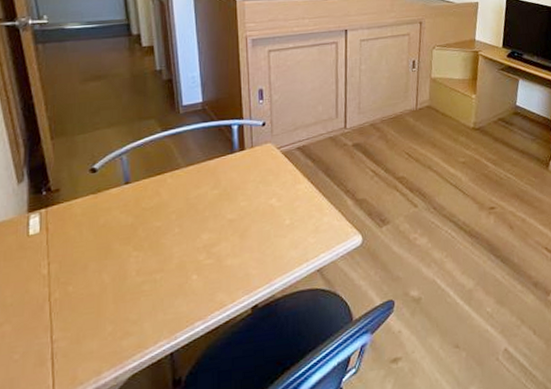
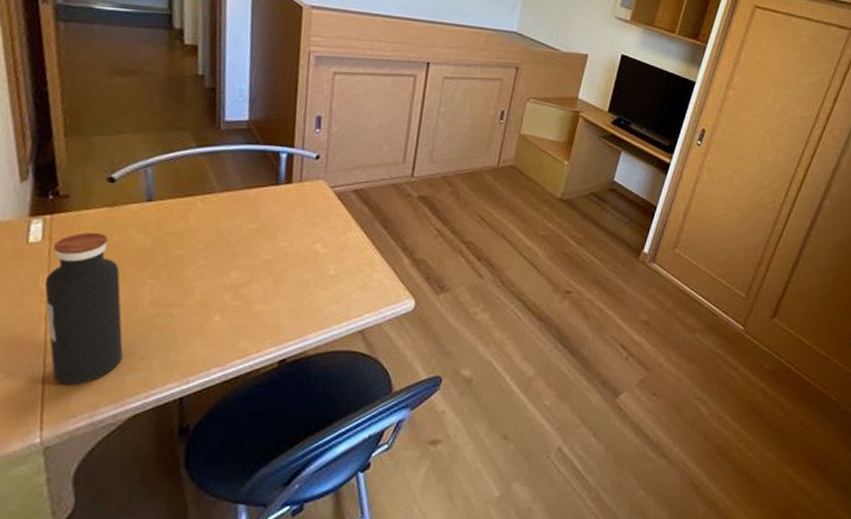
water bottle: none [45,218,118,357] -> present [44,233,123,385]

